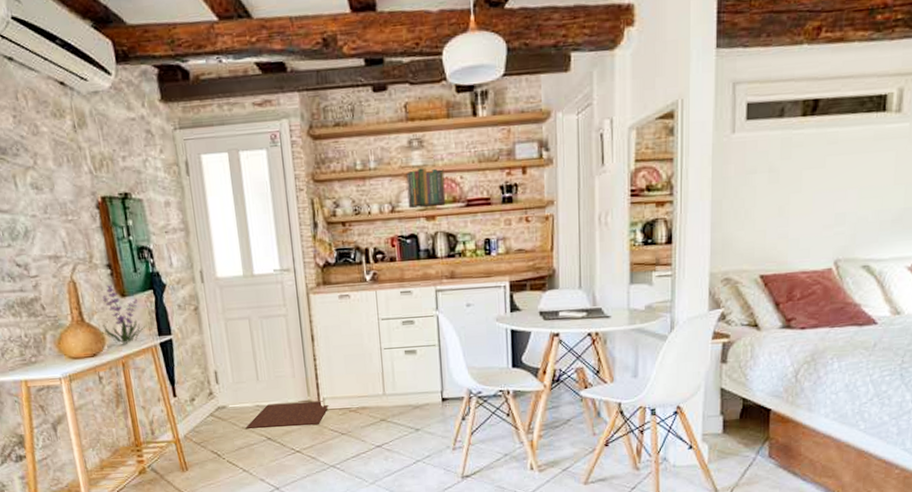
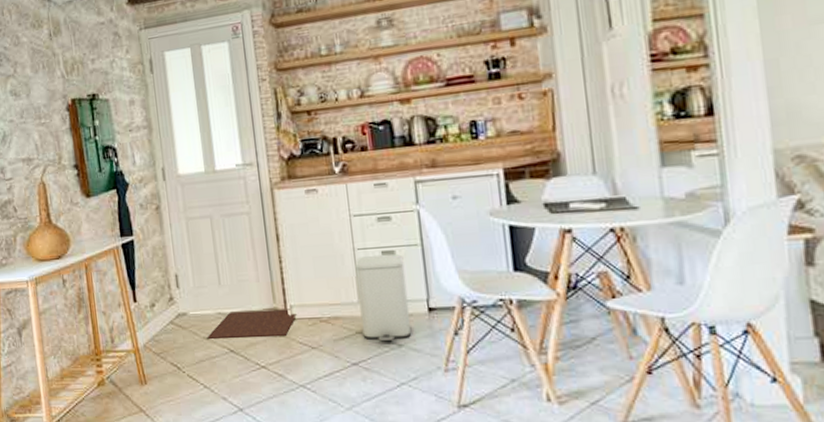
plant: present [101,285,147,344] -> none [66,185,110,245]
pedal bin: none [381,353,427,426] -> present [355,254,412,341]
books: present [406,167,446,209] -> none [375,47,422,93]

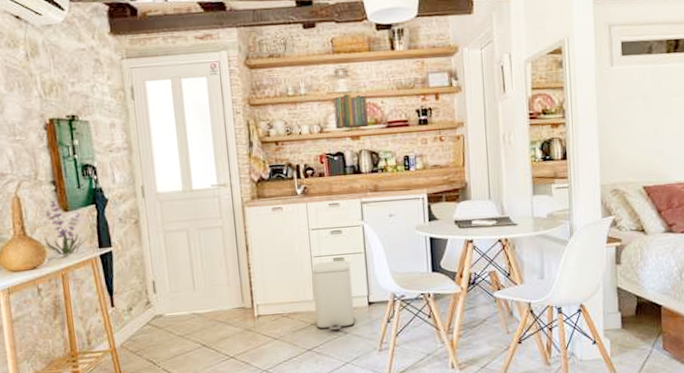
plant: none [66,185,110,245] -> present [42,200,88,256]
doormat: present [207,309,298,339] -> none [181,307,263,336]
books: none [375,47,422,93] -> present [333,94,369,130]

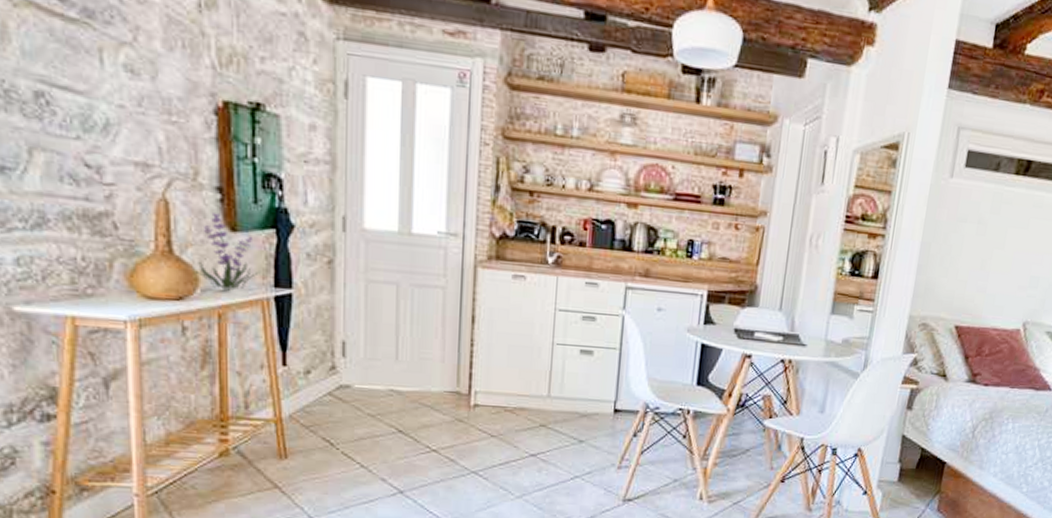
pedal bin: present [311,260,355,330] -> none [546,352,600,436]
books: present [333,94,369,130] -> none [609,147,655,195]

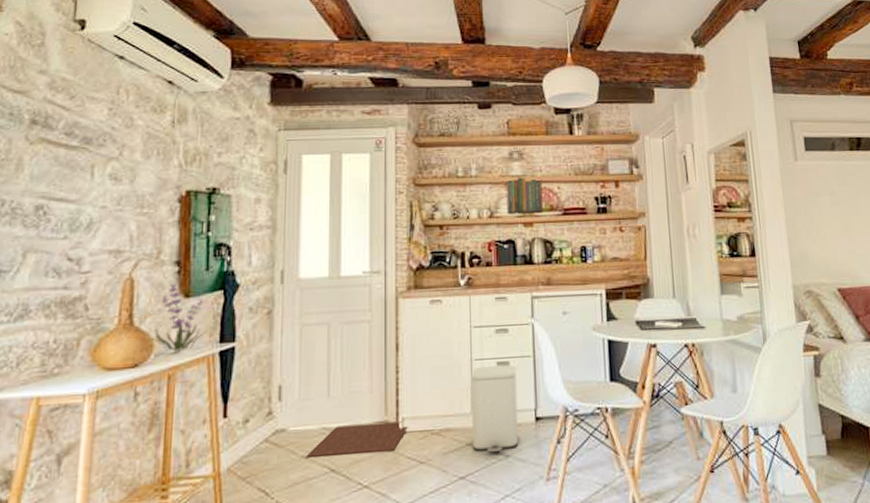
doormat: none [372,390,482,421] -> present [306,421,409,458]
pedal bin: none [546,352,600,436] -> present [471,365,519,452]
books: none [609,147,655,195] -> present [506,177,543,215]

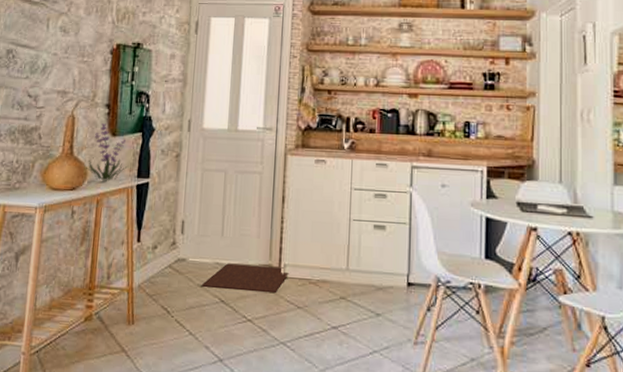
pedal bin: present [471,365,519,452] -> none [346,227,392,309]
books: present [506,177,543,215] -> none [393,49,430,86]

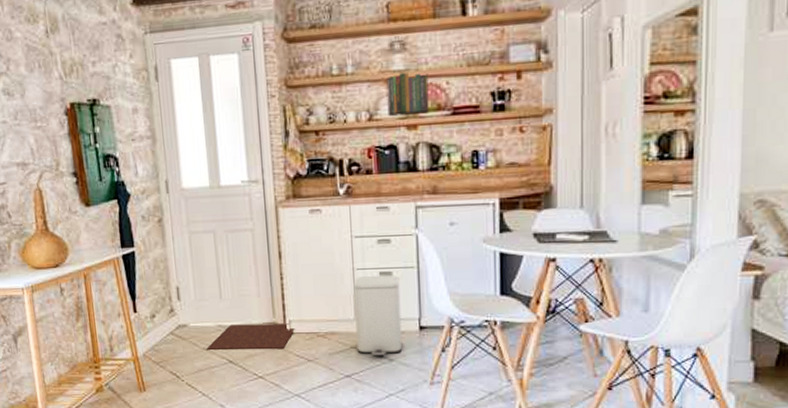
plant: present [85,123,129,182] -> none [64,194,110,255]
pedal bin: none [346,227,392,309] -> present [353,275,403,355]
books: none [393,49,430,86] -> present [386,72,429,117]

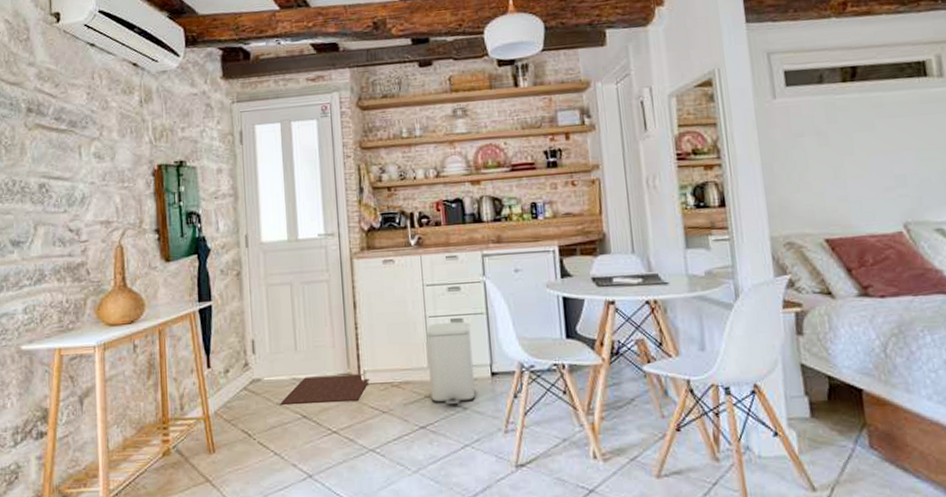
books: present [386,72,429,117] -> none [451,134,491,174]

